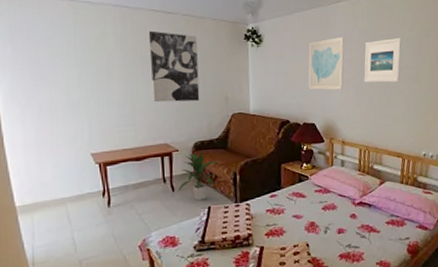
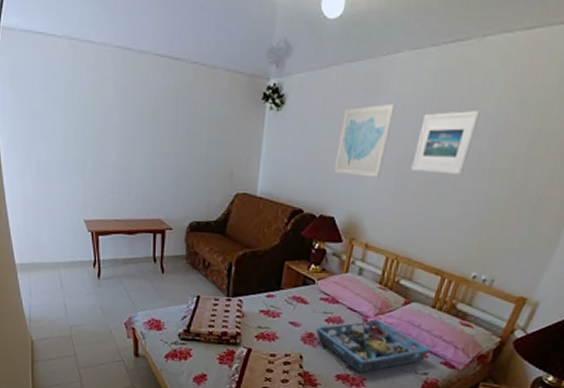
wall art: present [148,30,200,103] -> none [150,81,206,173]
indoor plant: present [178,153,219,201] -> none [168,234,214,288]
serving tray: none [316,200,407,250] -> present [316,319,431,374]

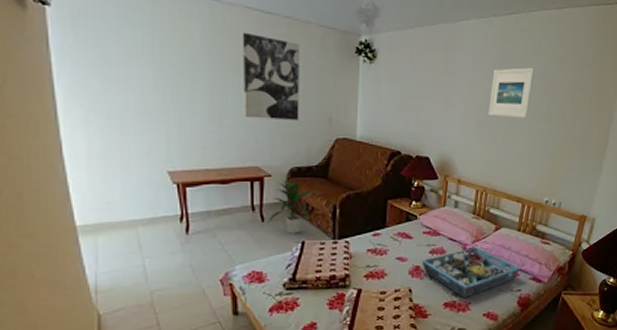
wall art: none [150,81,206,173] -> present [242,32,301,120]
indoor plant: none [168,234,214,288] -> present [268,180,317,234]
wall art: present [334,103,396,177] -> none [425,60,471,121]

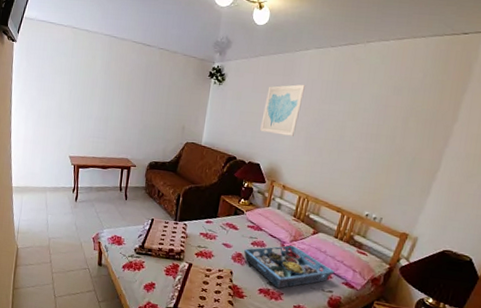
wall art: present [242,32,301,120] -> none [123,59,168,126]
indoor plant: present [268,180,317,234] -> none [130,170,167,212]
wall art: none [425,60,471,121] -> present [260,84,306,136]
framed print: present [489,67,536,118] -> none [318,92,368,138]

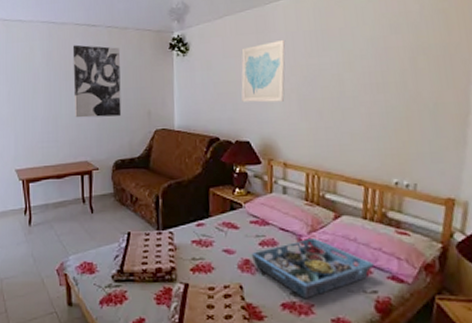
wall art: none [123,59,168,126] -> present [72,44,122,118]

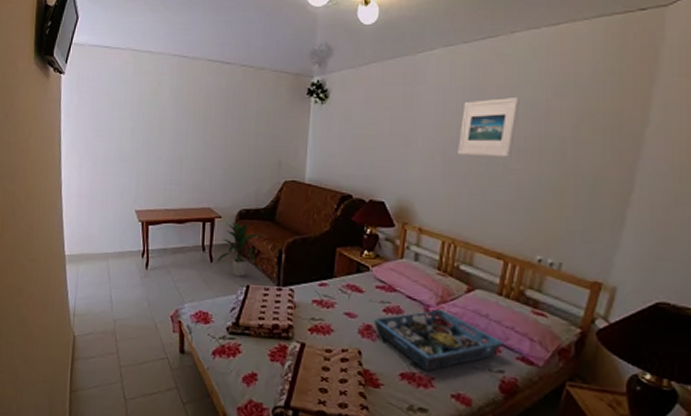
wall art: present [72,44,122,118] -> none [201,82,254,163]
indoor plant: none [97,172,140,225] -> present [216,222,263,277]
wall art: present [241,39,286,103] -> none [381,93,436,162]
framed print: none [310,36,361,93] -> present [458,96,521,157]

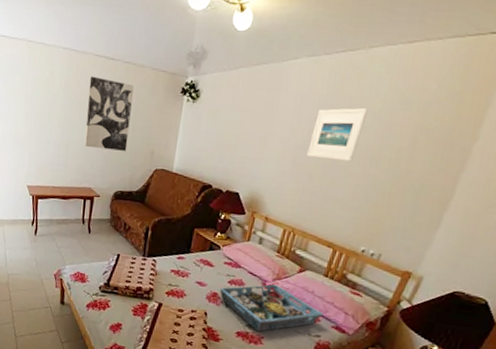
wall art: none [201,82,254,163] -> present [85,76,135,151]
indoor plant: present [216,222,263,277] -> none [94,201,134,247]

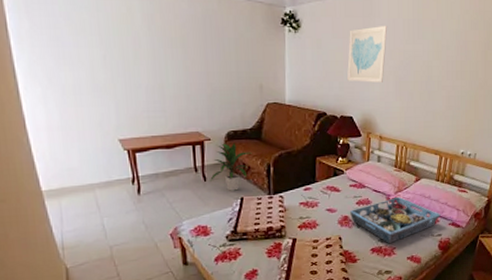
wall art: present [85,76,135,151] -> none [177,10,233,88]
indoor plant: none [94,201,134,247] -> present [210,143,252,191]
wall art: none [240,99,295,161] -> present [347,25,388,83]
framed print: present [307,107,369,161] -> none [406,28,449,77]

